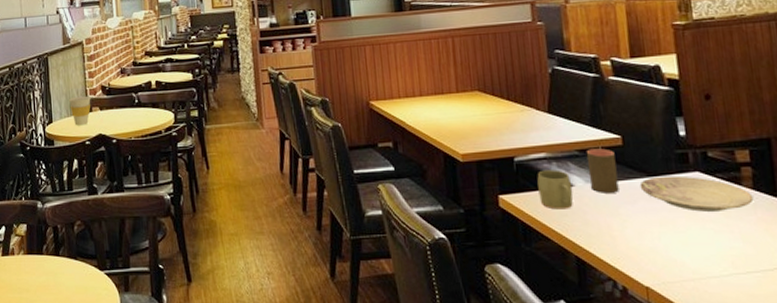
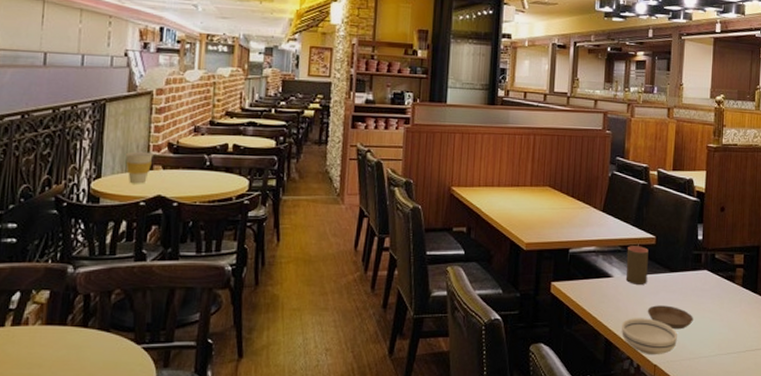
mug: present [537,170,574,210] -> none [584,262,612,297]
bowl: none [595,232,673,276] -> present [622,318,677,355]
saucer: none [625,216,691,245] -> present [647,305,693,330]
plate: present [639,176,754,212] -> none [663,272,741,303]

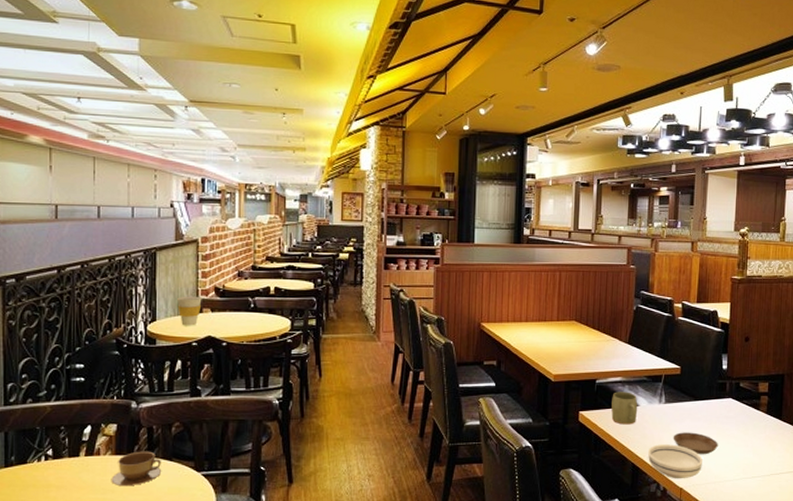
teacup: none [38,321,97,361] -> present [111,451,161,487]
mug: none [584,262,612,297] -> present [611,392,638,425]
cup: present [625,246,648,285] -> none [651,376,674,413]

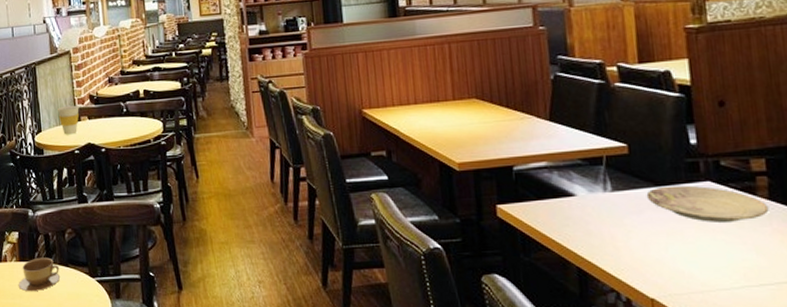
mug: present [611,392,638,425] -> none [537,179,576,220]
bowl: present [648,444,703,479] -> none [597,243,680,287]
saucer: present [673,432,718,455] -> none [630,227,700,256]
plate: none [688,401,766,430] -> present [646,185,769,222]

